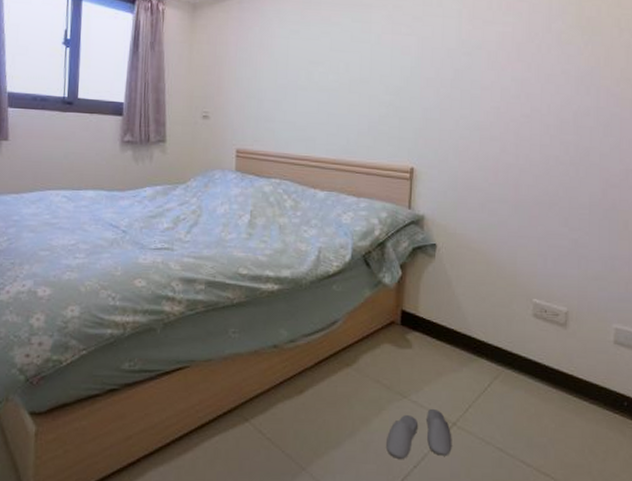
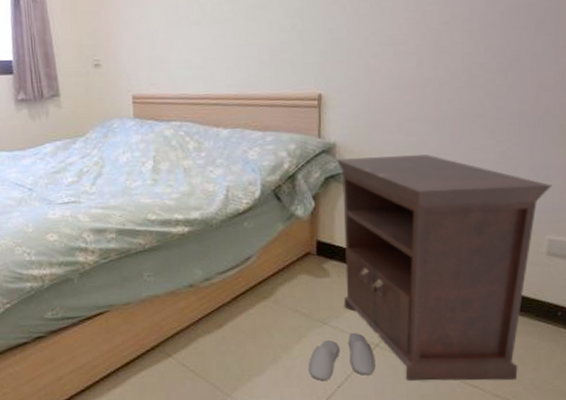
nightstand: none [424,231,618,470] -> present [337,154,552,381]

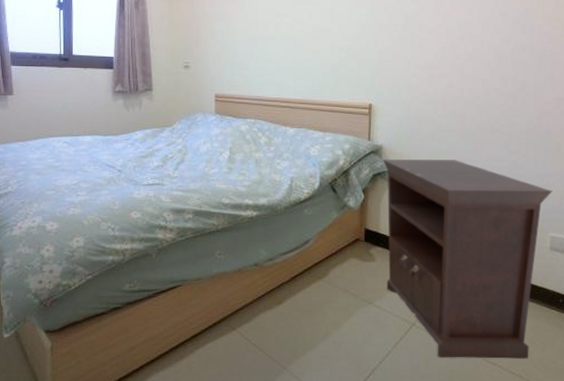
slippers: present [309,333,375,381] -> none [356,313,412,356]

